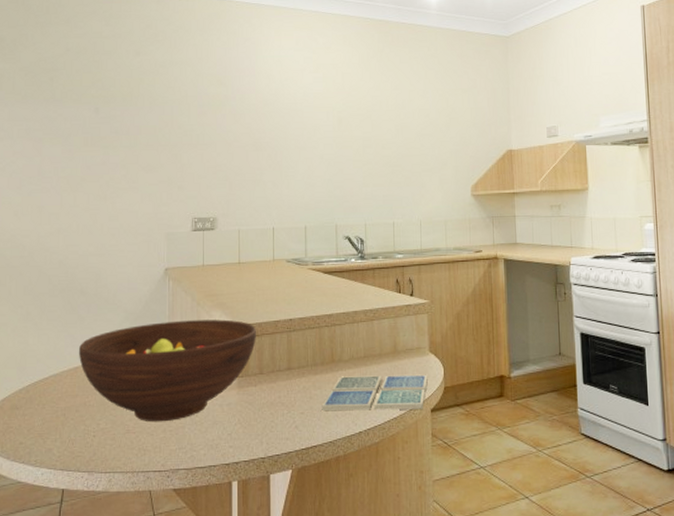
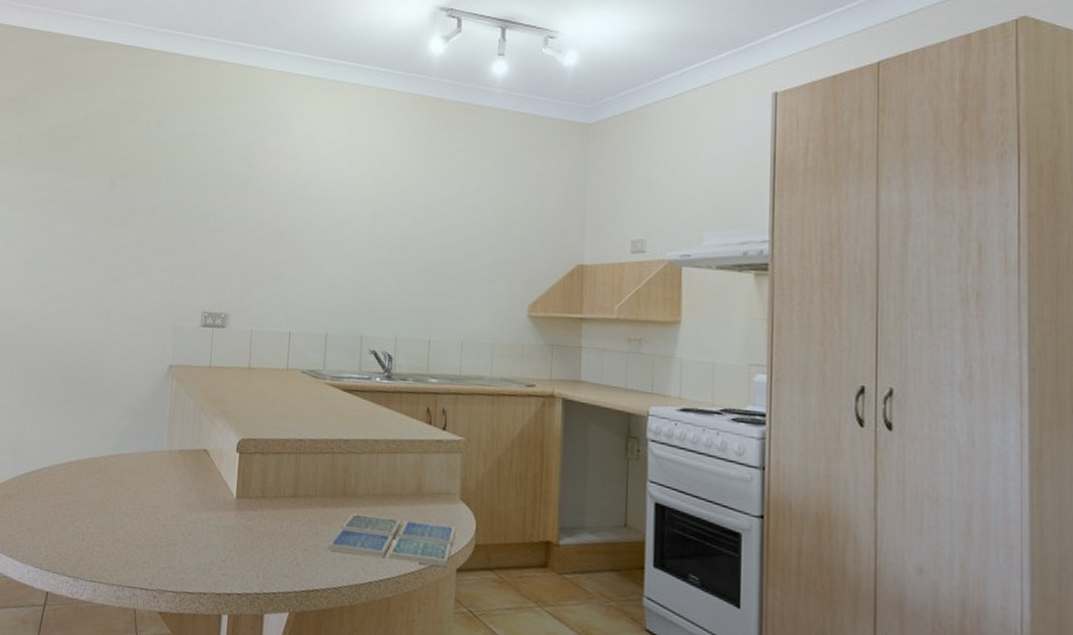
fruit bowl: present [78,319,257,422] -> none [73,424,262,536]

